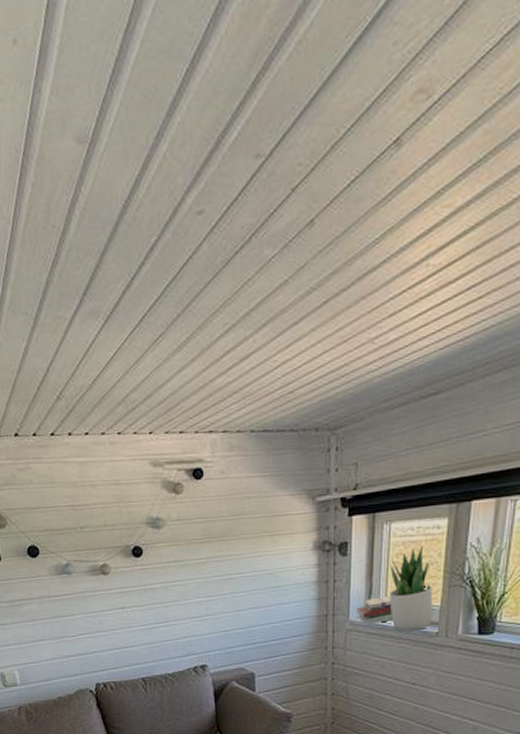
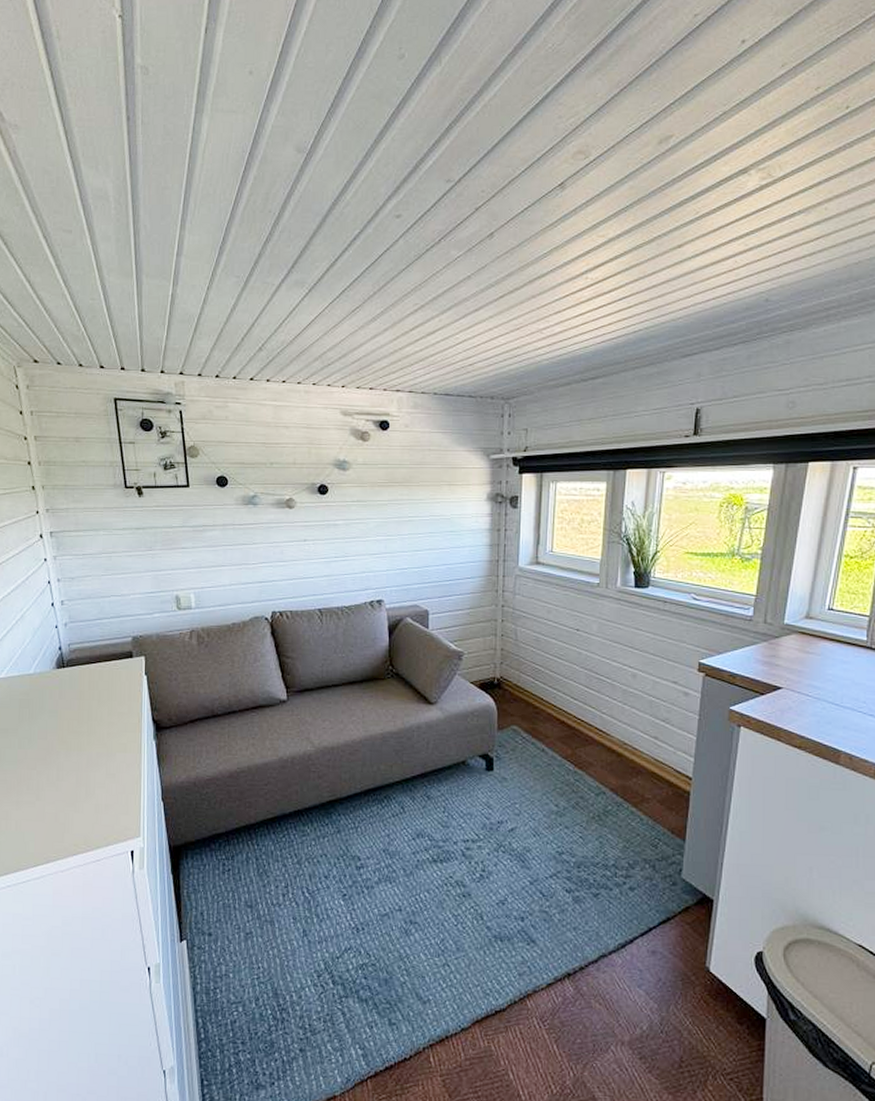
books: present [357,595,394,625] -> none [525,546,559,572]
planter: present [389,546,433,632] -> none [555,505,594,581]

